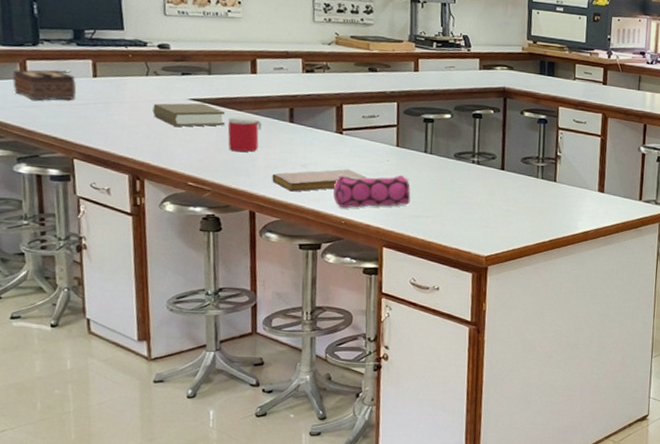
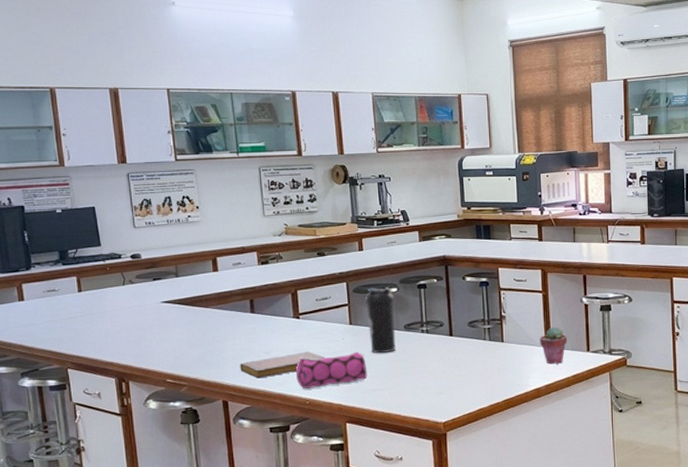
tissue box: present [13,69,77,100] -> none [12,289,66,319]
book: present [152,103,226,127] -> none [131,304,194,330]
mug: present [227,115,261,152] -> none [196,311,226,345]
water bottle: none [415,111,447,180] -> present [365,287,396,353]
potted succulent: none [593,172,621,210] -> present [540,327,567,364]

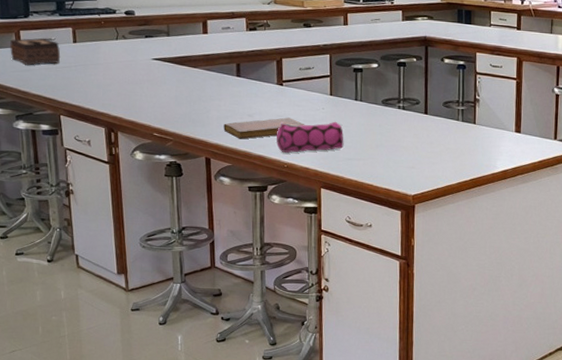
tissue box: none [12,289,66,319] -> present [10,38,61,65]
water bottle: present [365,287,396,353] -> none [346,62,375,125]
potted succulent: present [540,327,567,364] -> none [510,113,536,149]

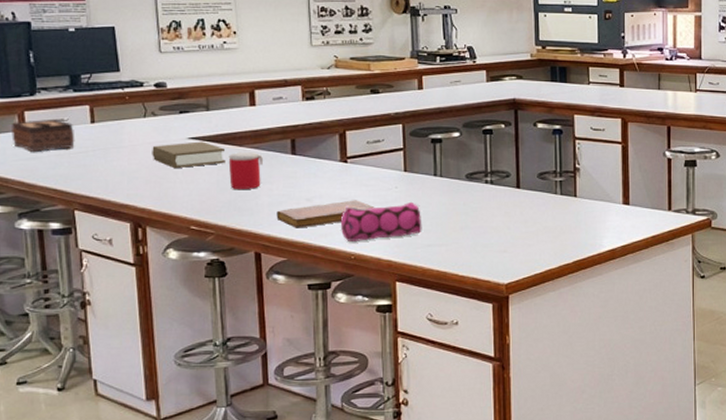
book: none [122,62,183,84] -> present [152,141,226,169]
mug: none [185,72,213,104] -> present [228,151,263,189]

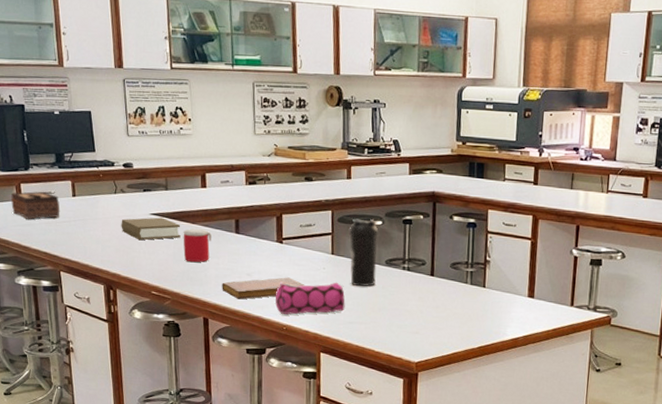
water bottle: none [422,131,456,204] -> present [348,218,379,286]

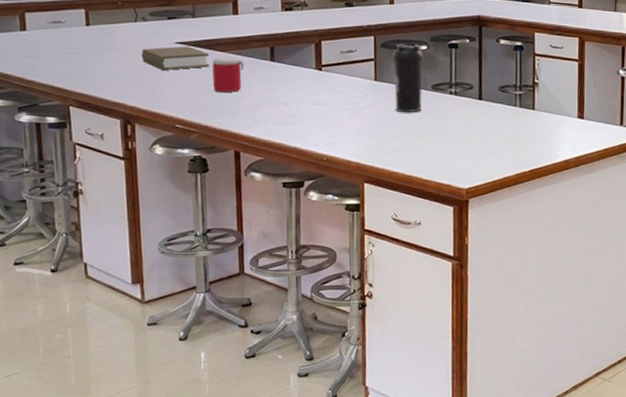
tissue box: present [11,191,60,219] -> none [13,20,71,51]
notebook: present [222,277,305,300] -> none [255,105,347,130]
pencil case: present [275,282,345,315] -> none [315,109,390,144]

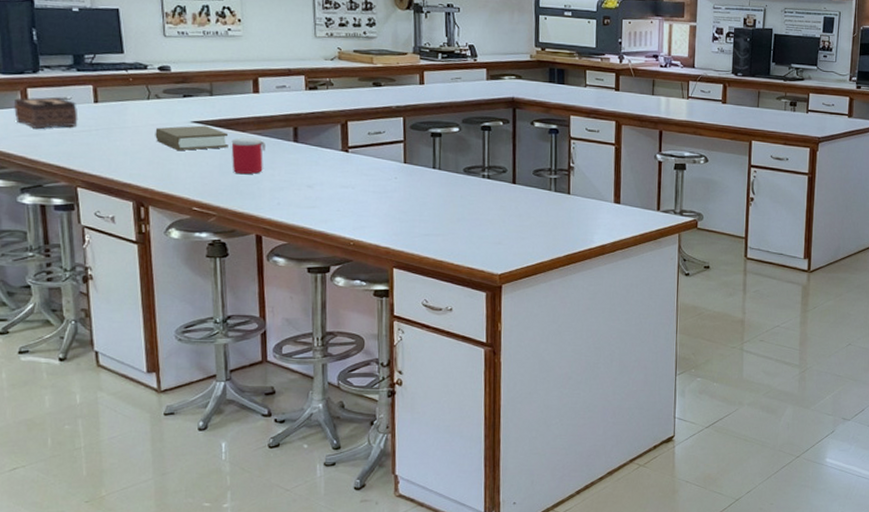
tissue box: none [13,20,71,51] -> present [14,97,78,129]
water bottle: present [392,44,424,112] -> none [422,125,455,196]

